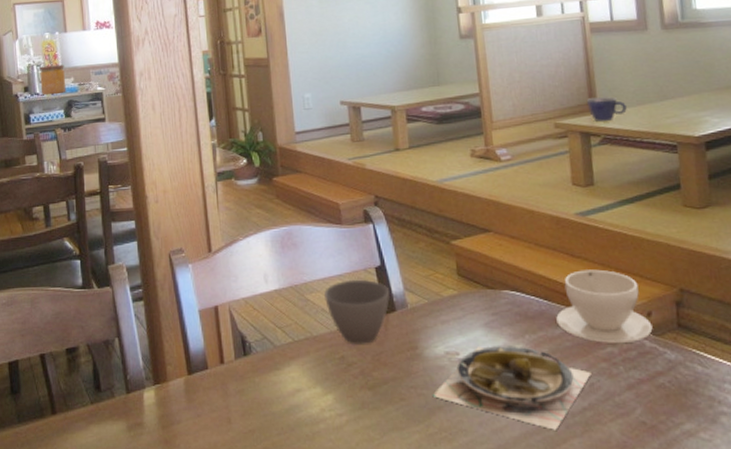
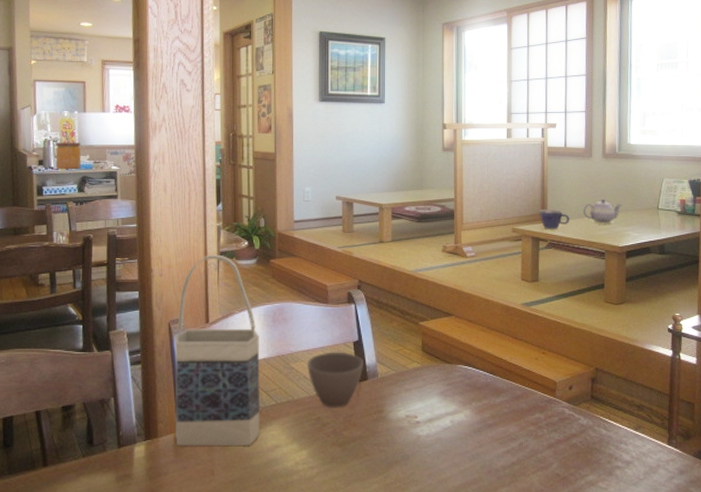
bag: none [176,175,278,391] -> present [174,254,260,446]
plate: present [432,346,591,430] -> none [392,411,521,481]
teacup: present [556,269,653,343] -> none [498,350,572,410]
teapot: none [642,78,694,111] -> present [583,198,623,224]

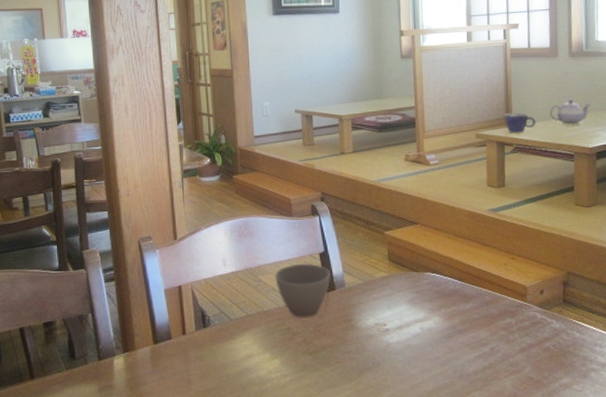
jar: present [55,142,82,170] -> none [19,69,45,97]
bag: present [174,254,260,446] -> none [145,172,233,358]

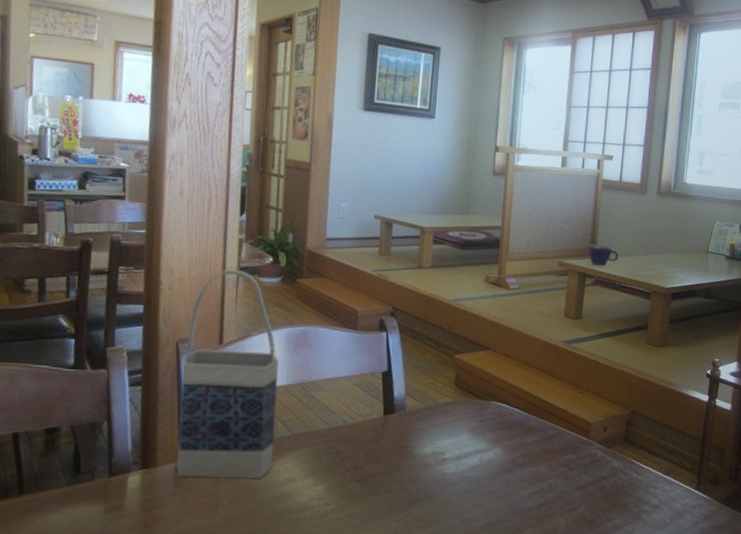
bag: none [145,172,233,358] -> present [176,269,279,478]
cup: present [275,263,331,318] -> none [330,381,392,441]
teapot: present [549,98,591,126] -> none [633,237,673,264]

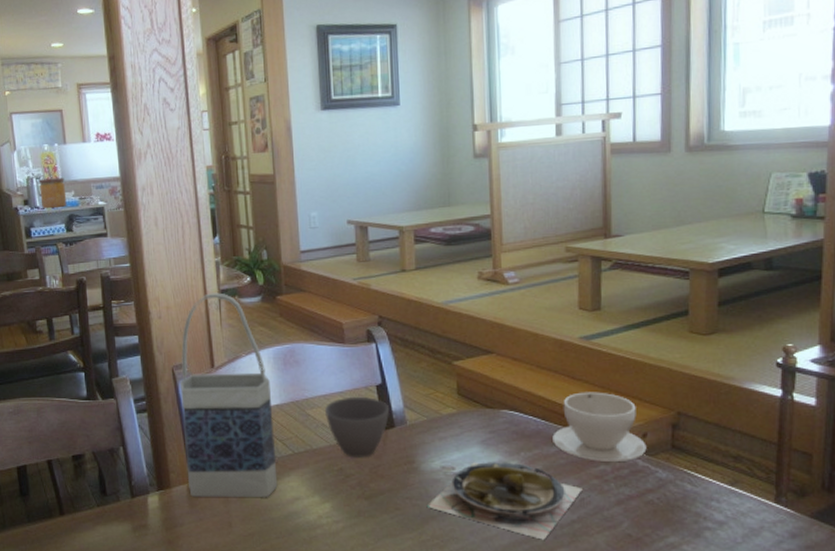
jar: none [53,130,85,164] -> present [39,177,67,209]
cup: none [330,381,392,441] -> present [325,396,390,457]
plate: none [415,449,551,522] -> present [426,462,583,540]
teacup: none [531,389,606,452] -> present [552,392,647,461]
cup: present [588,244,619,266] -> none [600,221,641,246]

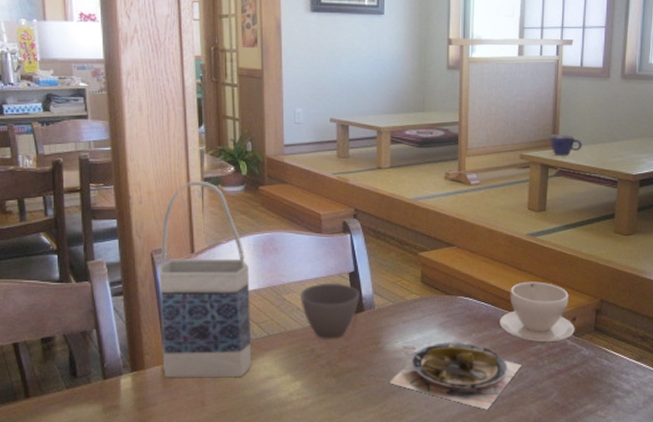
jar: present [39,177,67,209] -> none [14,55,45,87]
cup: none [600,221,641,246] -> present [549,135,582,156]

